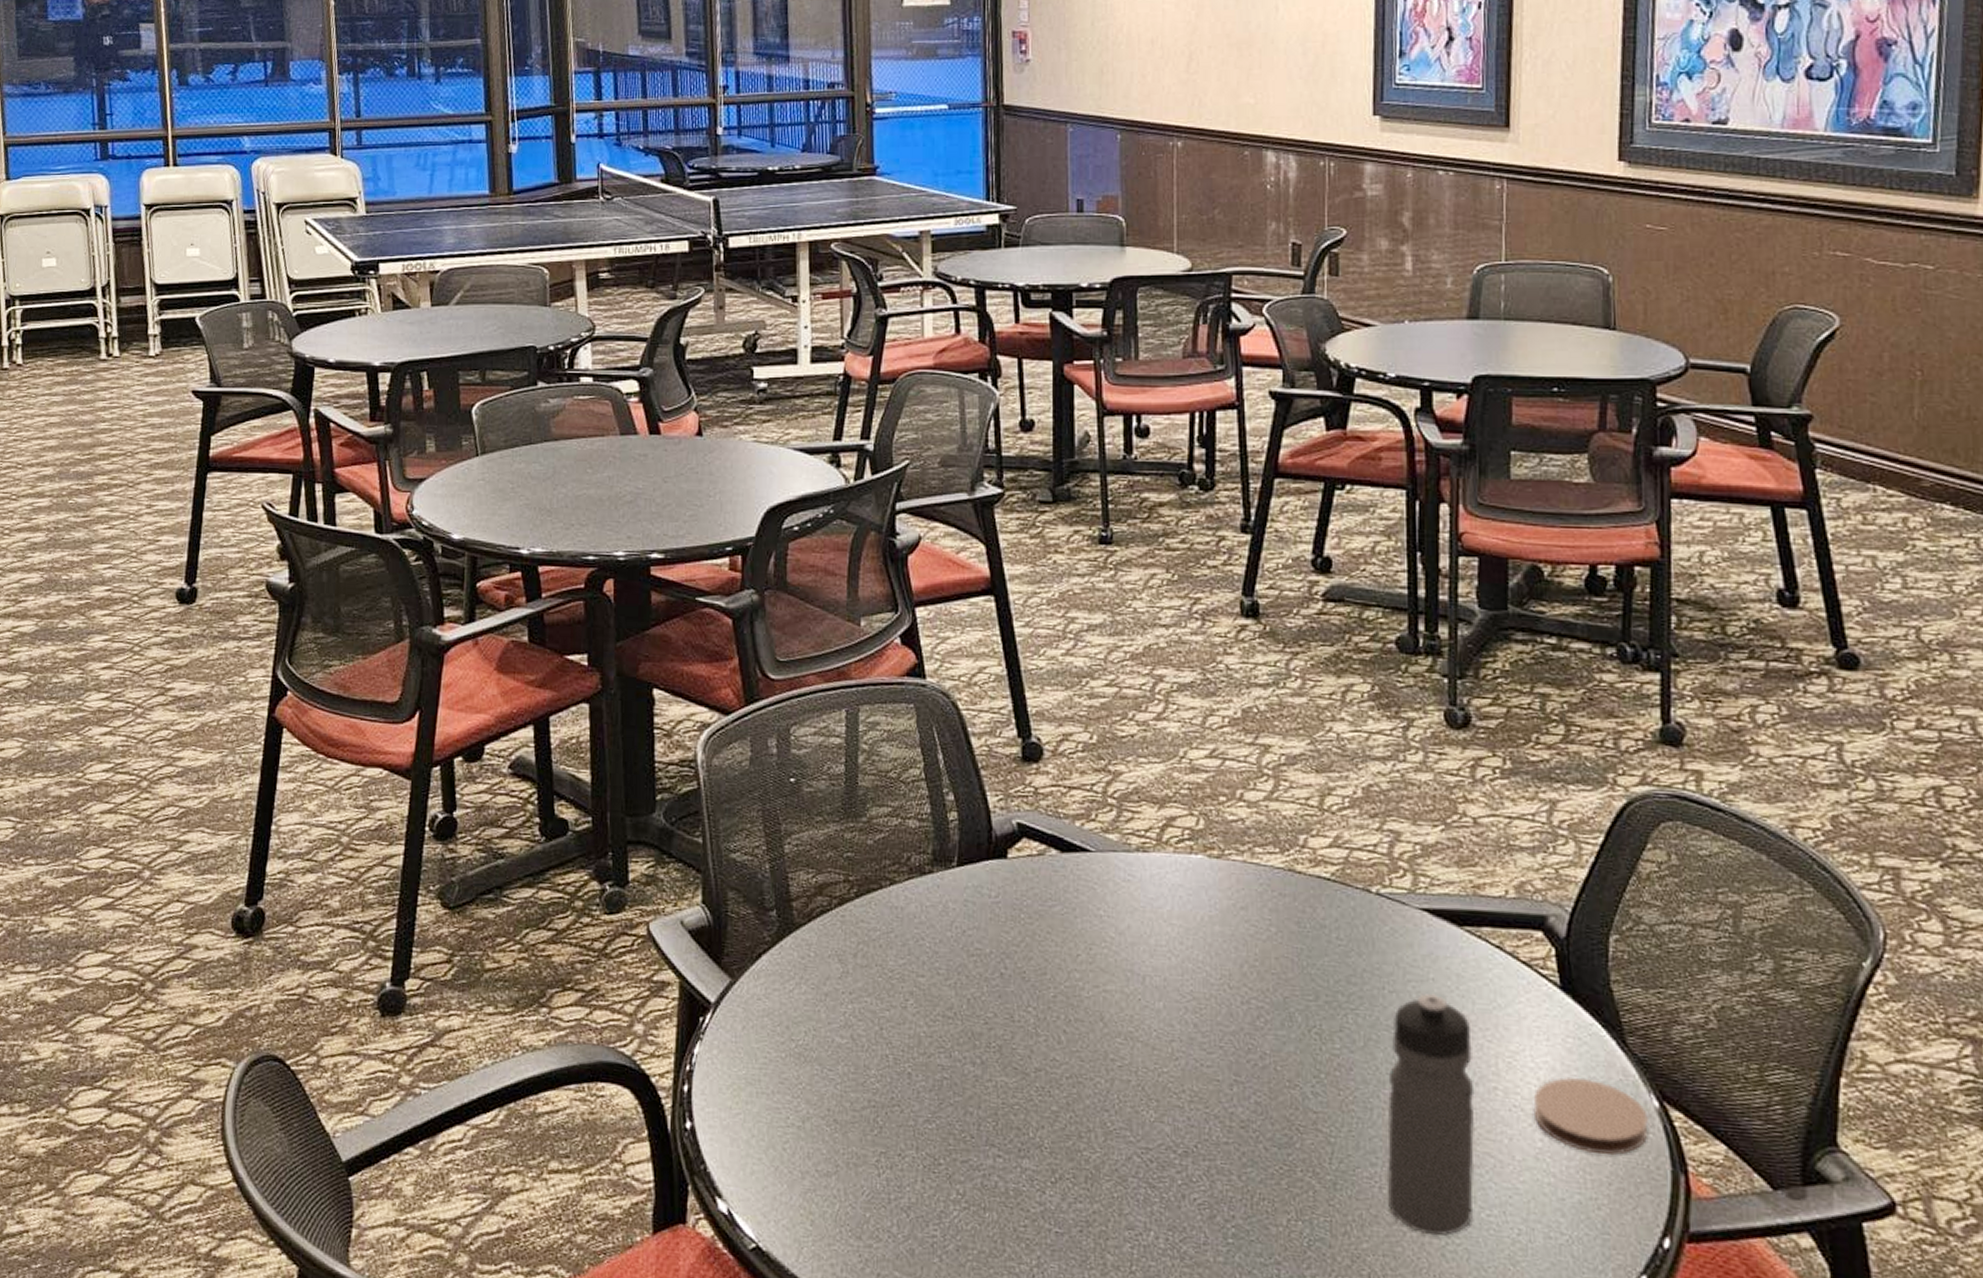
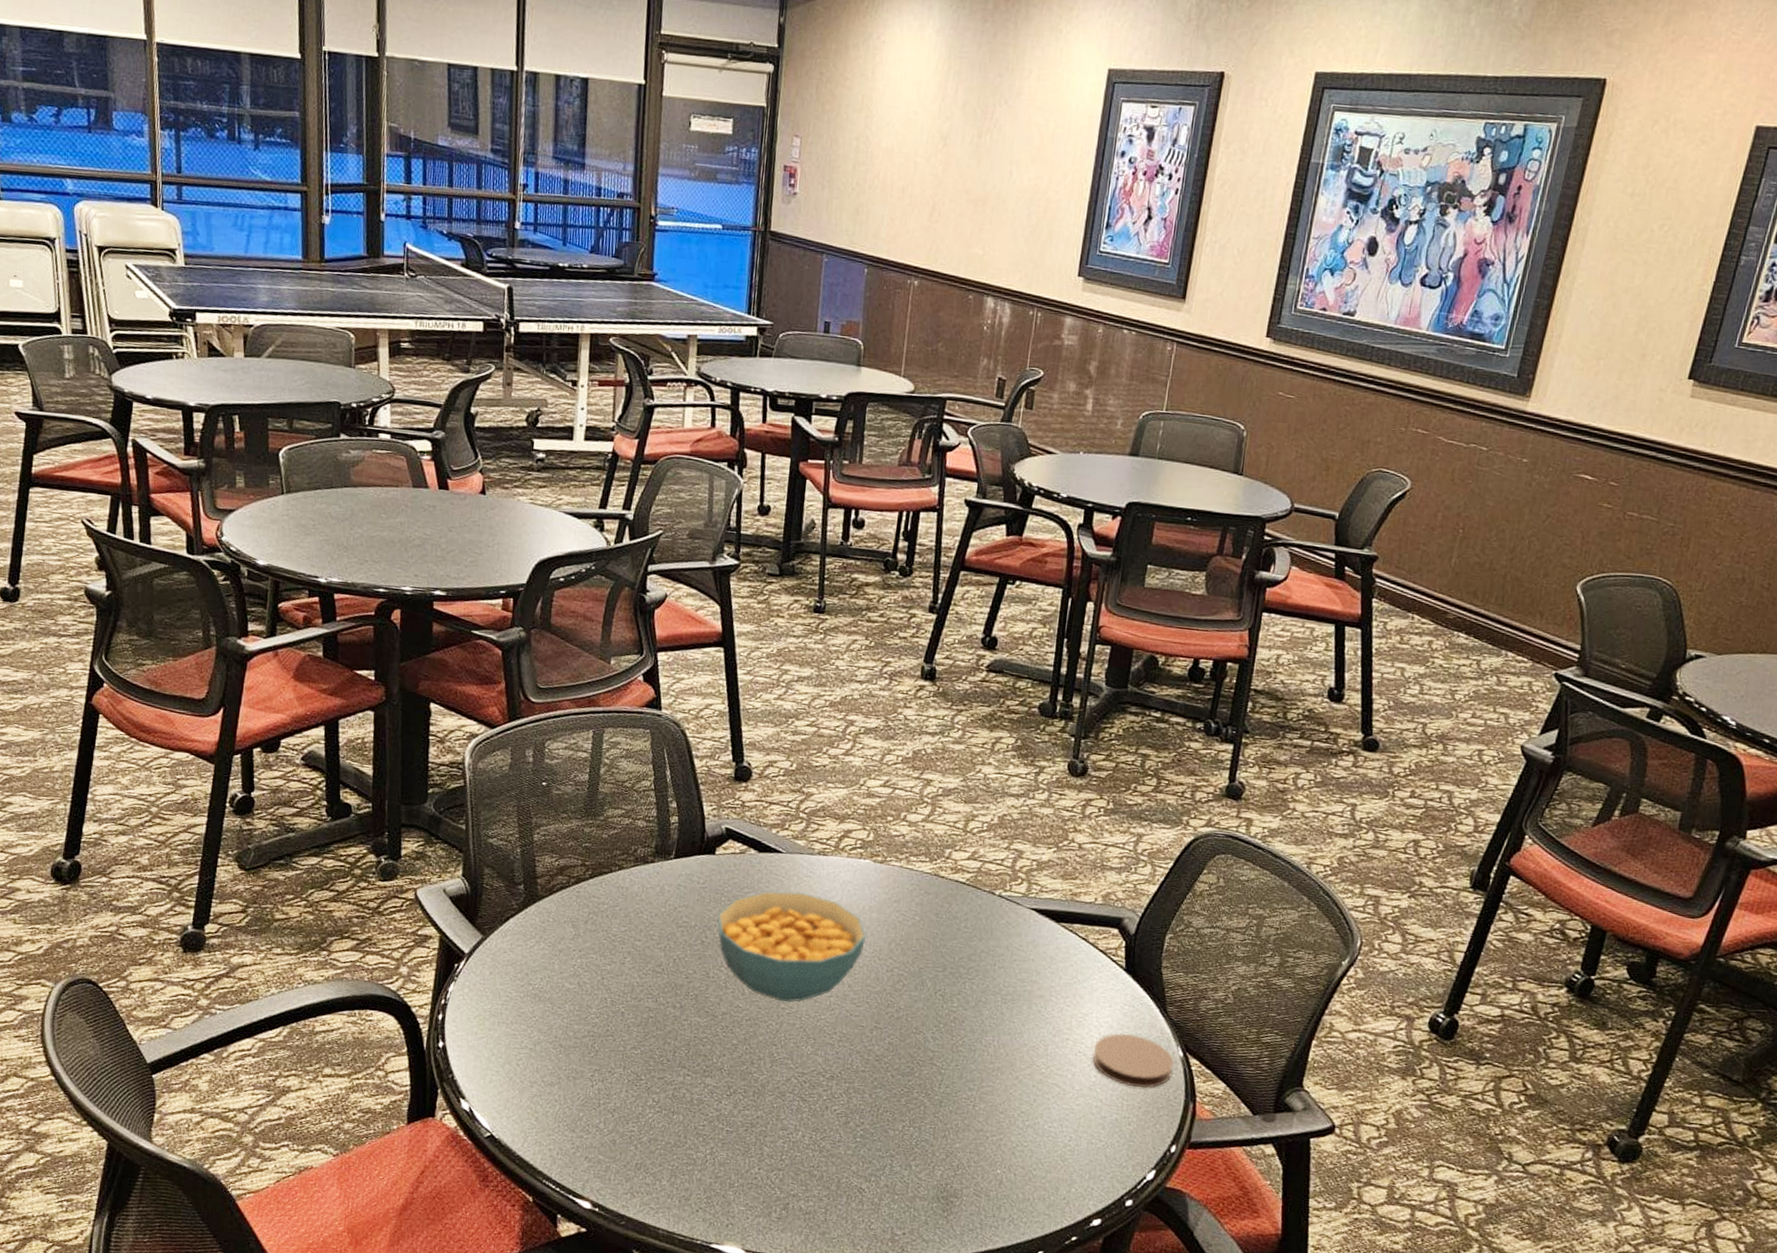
cereal bowl: none [1017,901,1211,1051] -> present [717,891,867,1002]
water bottle: present [1386,993,1475,1236] -> none [978,969,1056,1140]

